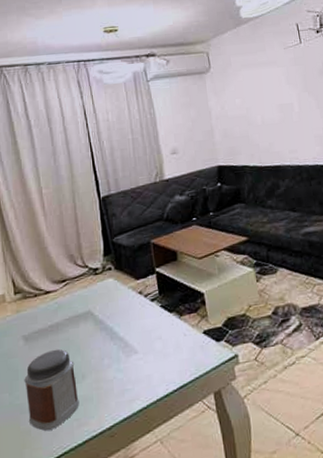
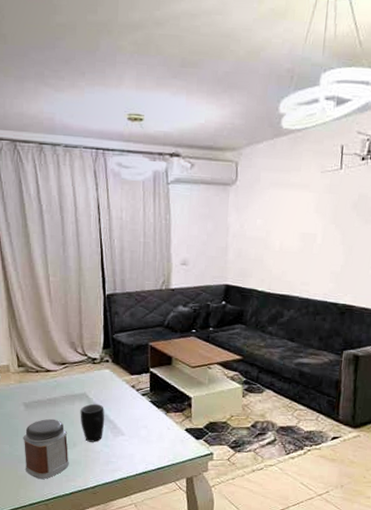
mug: none [86,320,115,370] -> present [80,403,105,442]

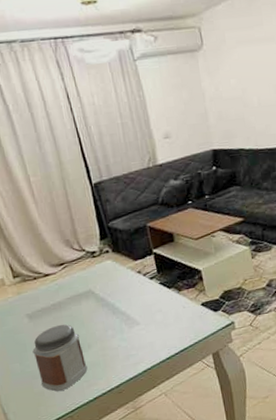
mug: present [80,403,105,442] -> none [88,298,118,340]

